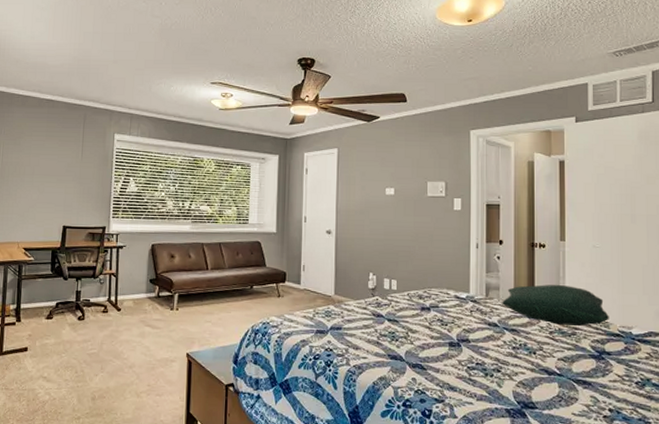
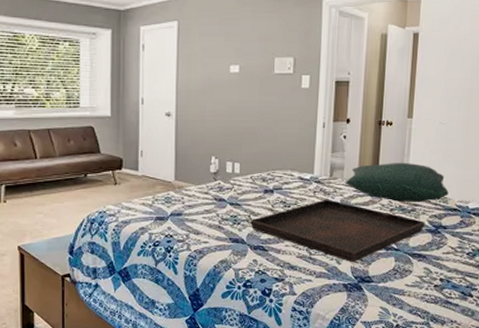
serving tray: none [408,319,587,387] -> present [250,199,425,263]

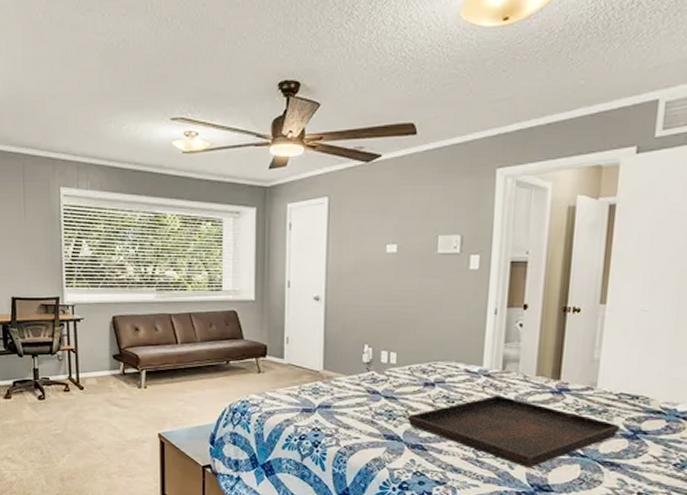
pillow: present [344,162,449,202] -> none [520,355,651,402]

